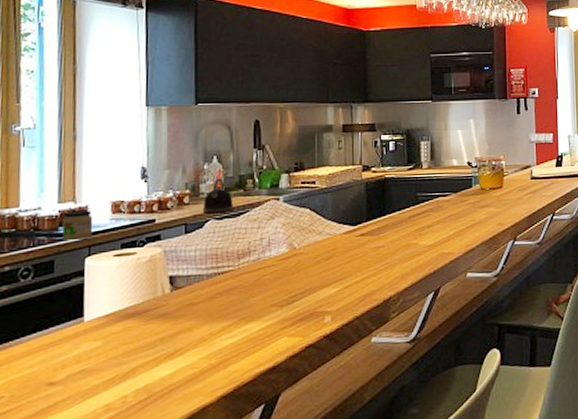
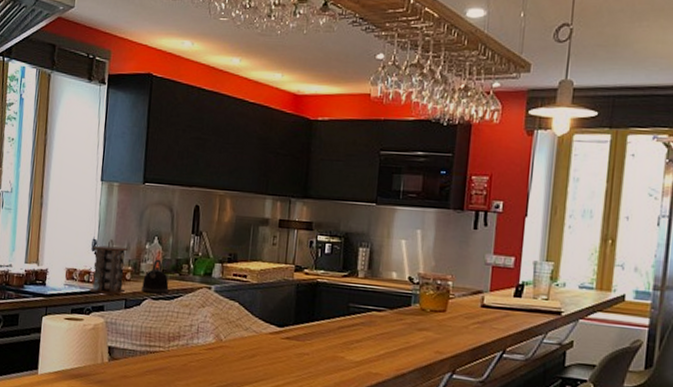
jar: present [62,211,93,241] -> none [26,272,51,300]
spice rack: none [142,165,185,224] -> present [89,239,129,295]

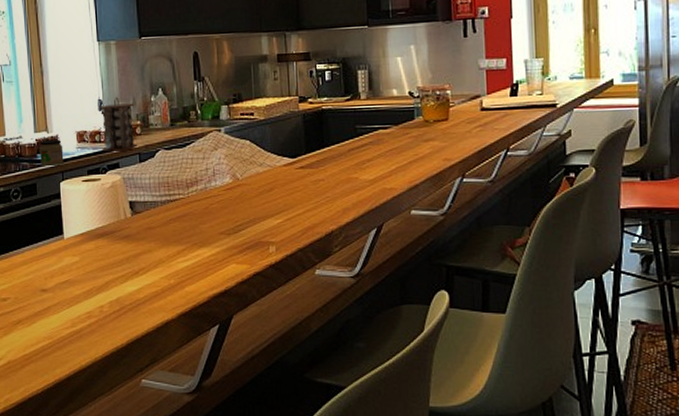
jar: none [26,272,51,300] -> present [39,140,64,167]
kettle: present [141,259,169,294] -> none [152,110,180,144]

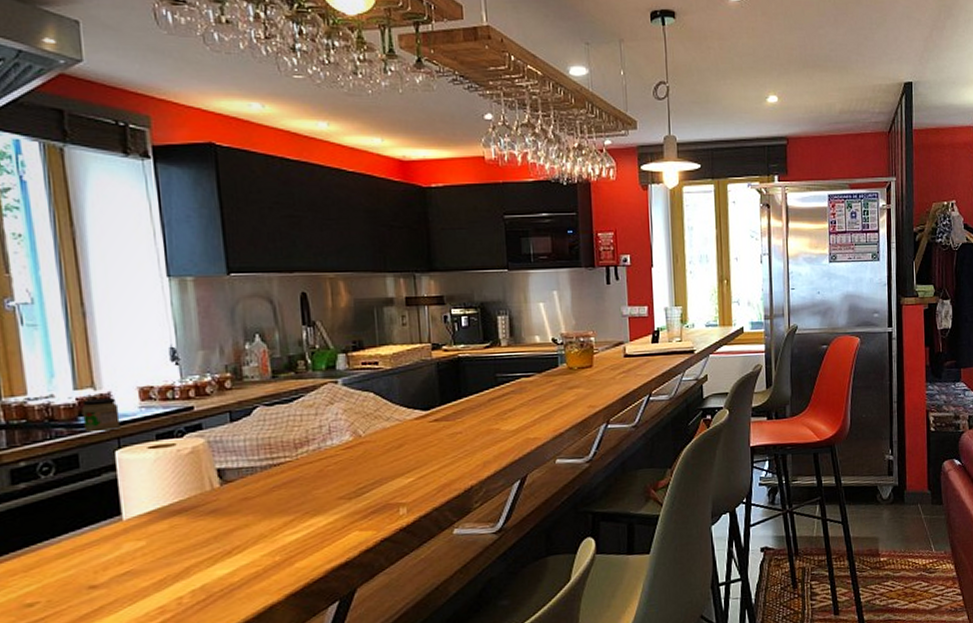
spice rack: present [99,97,137,152] -> none [171,345,227,411]

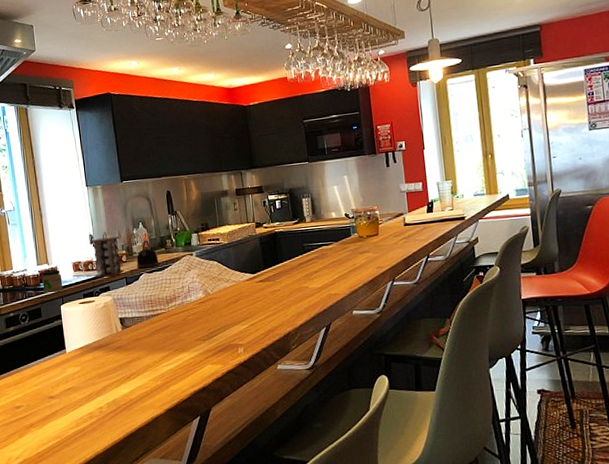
spice rack: none [171,345,227,411] -> present [90,232,124,278]
kettle: none [247,359,285,400] -> present [136,240,159,269]

